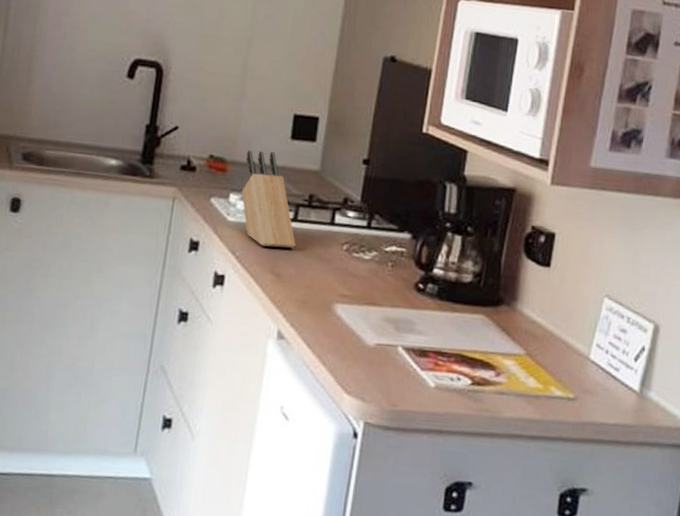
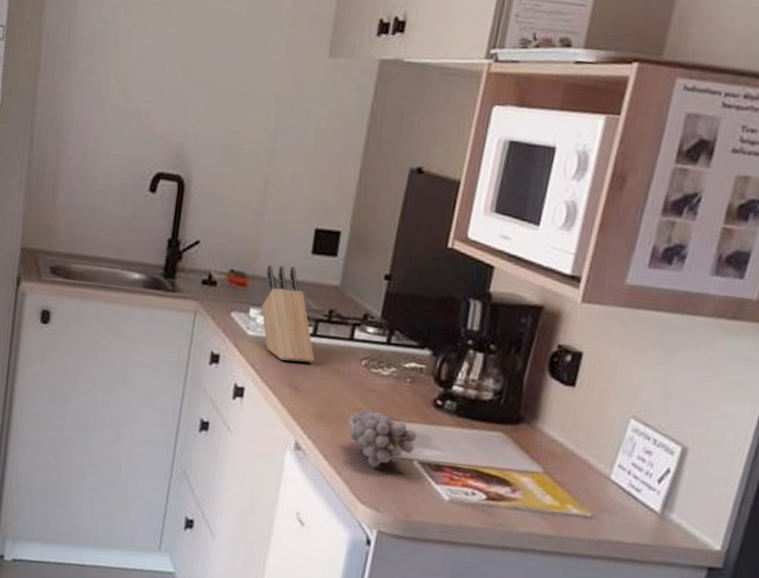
fruit: none [332,293,401,356] -> present [349,408,418,468]

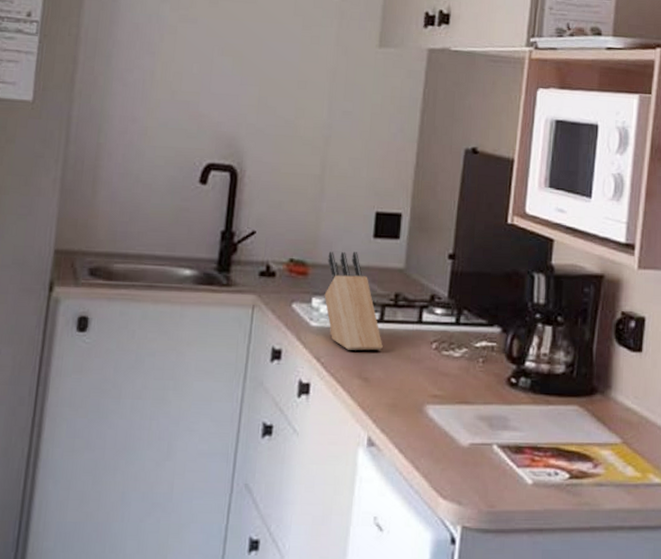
fruit: present [349,408,418,468] -> none [424,393,495,457]

